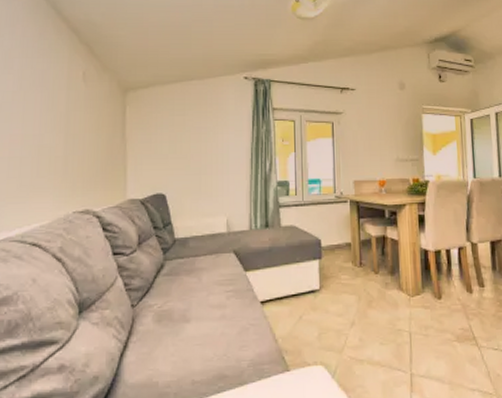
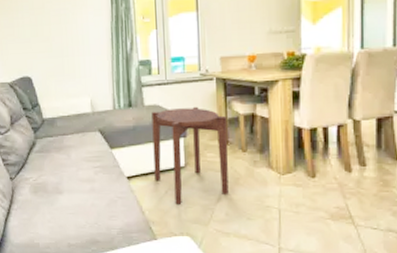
side table: none [288,228,362,330] -> present [151,106,229,204]

